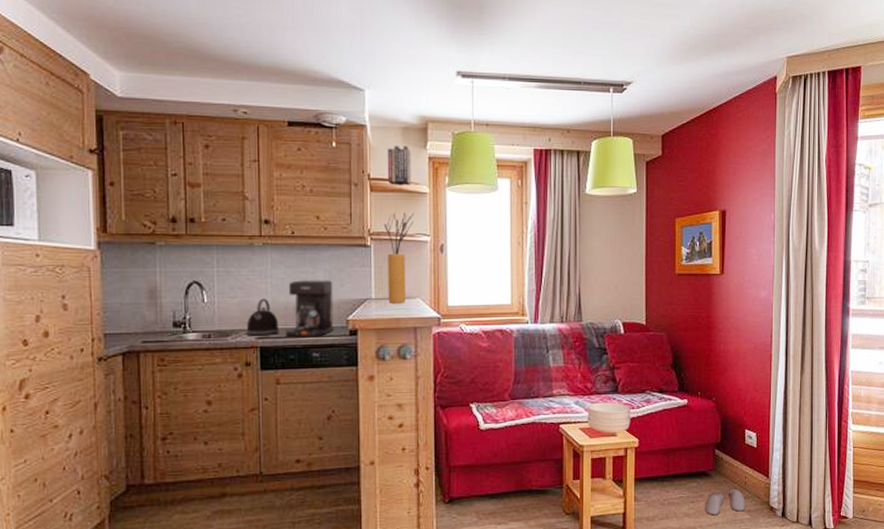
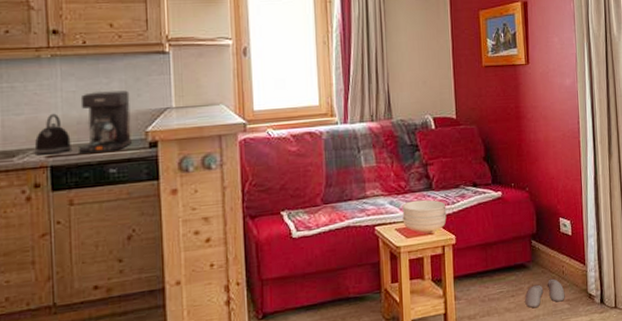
vase: present [383,212,414,303] -> none [182,16,215,111]

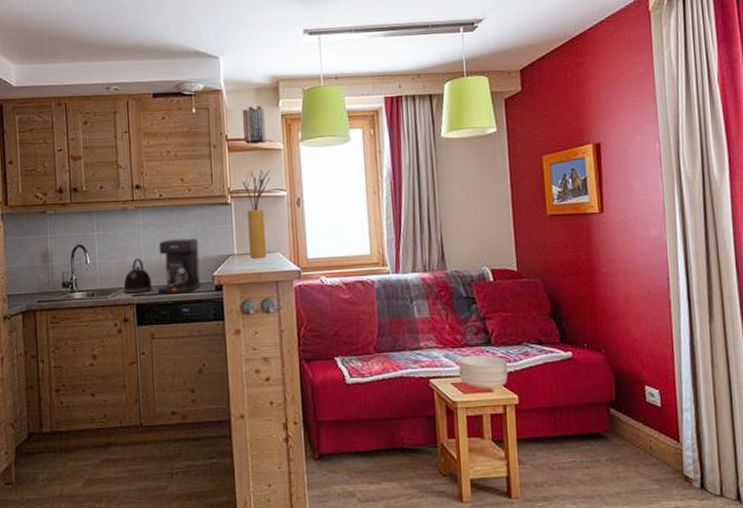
vase: none [182,16,215,111] -> present [242,169,271,258]
slippers: present [525,278,565,309] -> none [602,453,654,484]

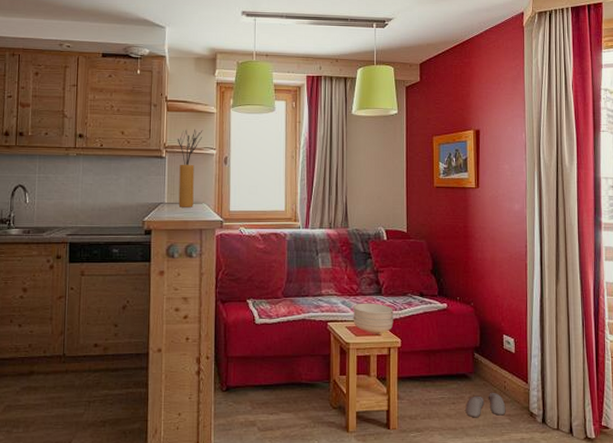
kettle: present [123,258,153,294] -> none [59,200,87,233]
coffee maker: present [158,238,201,294] -> none [91,186,133,235]
books: present [242,105,266,145] -> none [181,73,202,107]
slippers: none [602,453,654,484] -> present [465,392,506,418]

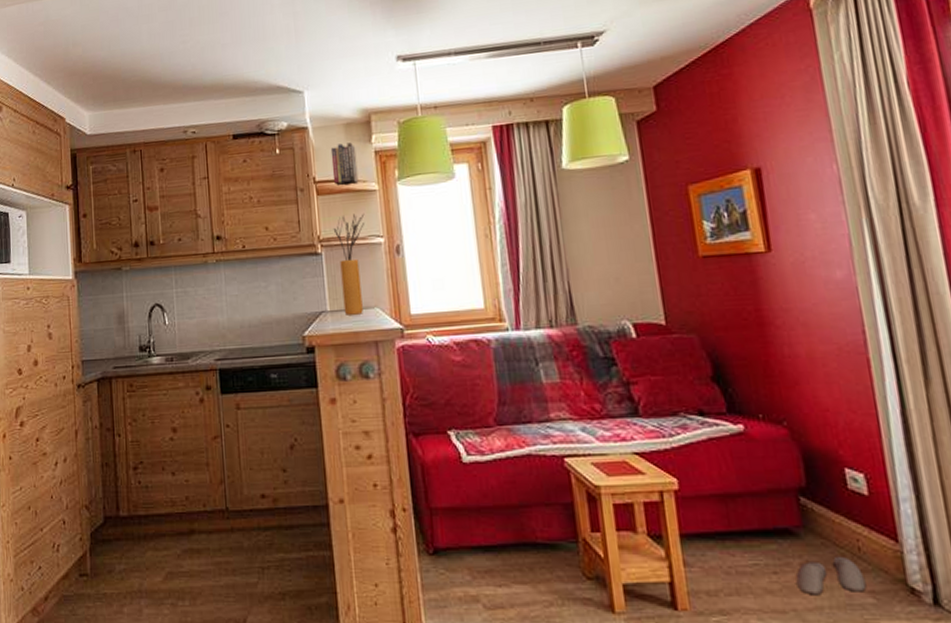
books: none [181,73,202,107] -> present [330,142,359,186]
bowl: present [353,303,394,334] -> none [598,428,663,473]

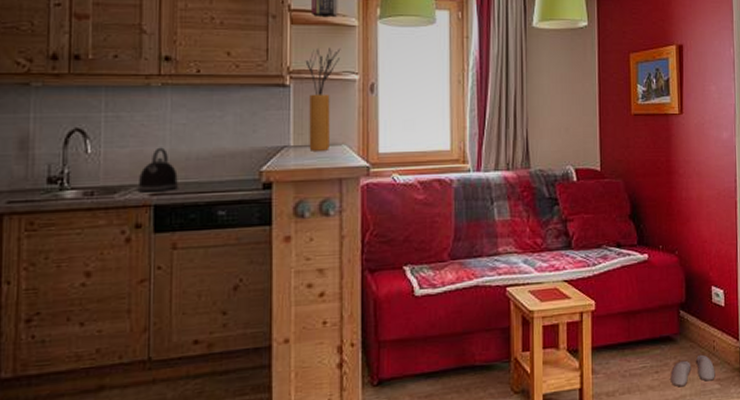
kettle: none [205,317,237,358] -> present [137,147,179,193]

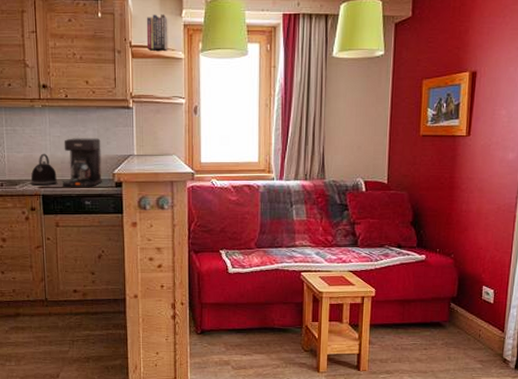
coffee maker: none [186,125,244,193] -> present [63,138,102,187]
vase: present [305,47,341,151] -> none [143,77,171,159]
slippers: present [670,354,715,387] -> none [437,339,479,363]

